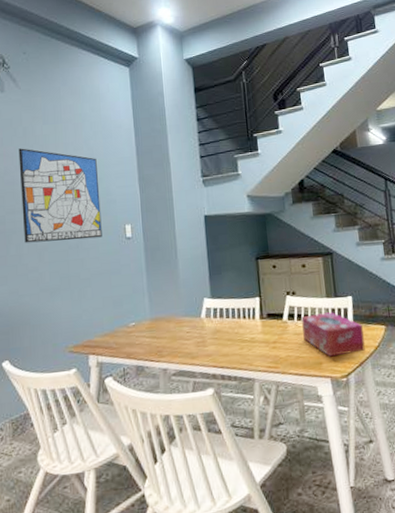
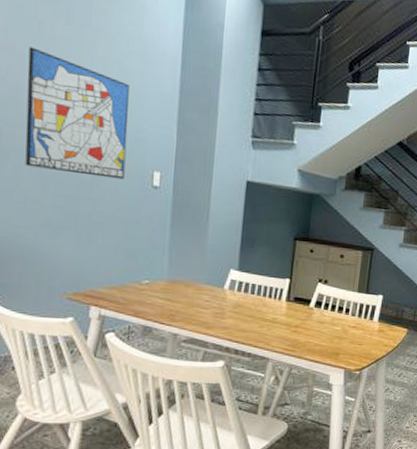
tissue box: present [301,312,365,357] -> none [326,306,386,350]

